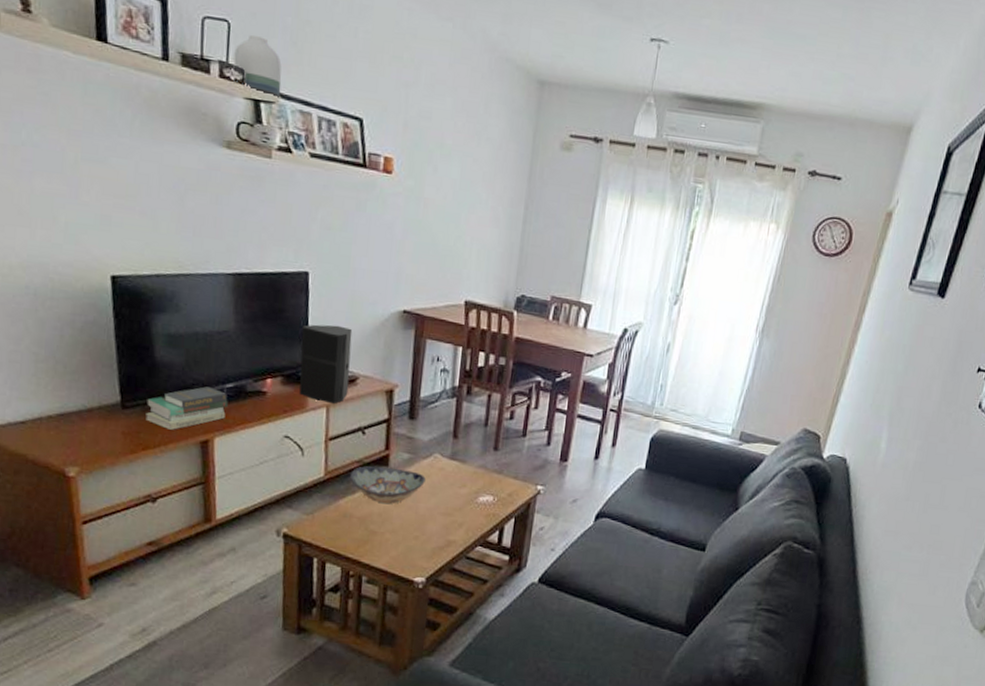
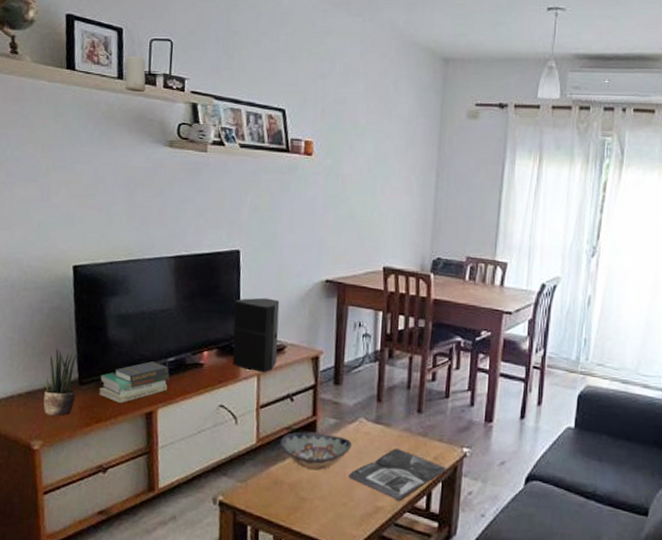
potted plant: none [79,367,118,442] -> present [43,348,77,416]
candle: none [171,34,198,80] -> present [124,56,146,92]
vase: present [233,34,282,105] -> none [175,49,215,107]
magazine: none [421,483,520,535] -> present [348,447,447,501]

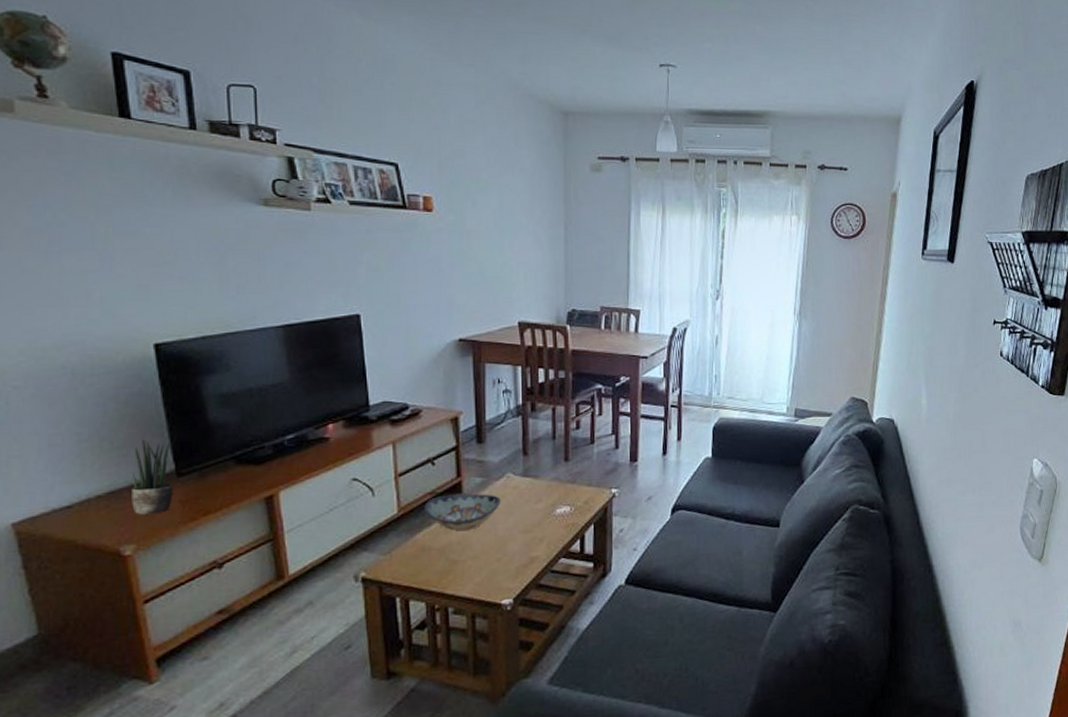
books: present [99,361,170,403] -> none [203,441,290,491]
candle: present [124,56,146,92] -> none [198,103,227,144]
speaker: present [232,297,280,373] -> none [359,362,413,440]
magazine: present [348,447,447,501] -> none [500,497,597,549]

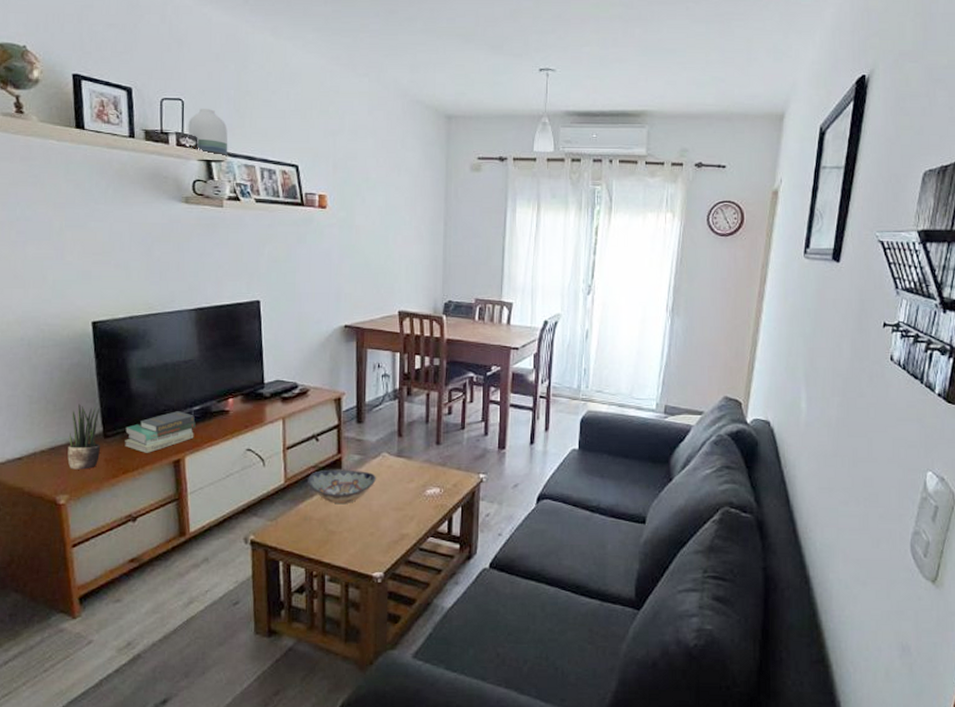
books: none [203,441,290,491] -> present [125,411,196,453]
vase: none [263,96,314,161] -> present [188,108,228,164]

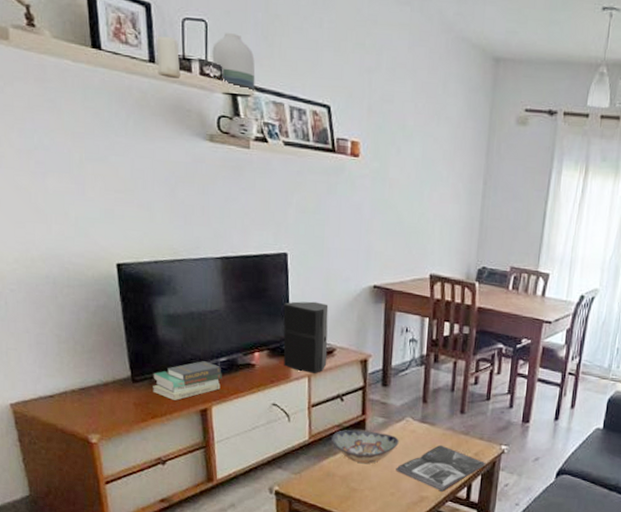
potted plant: present [67,404,100,470] -> none [97,346,129,412]
candle: none [136,115,159,150] -> present [156,37,181,78]
speaker: none [257,345,301,416] -> present [283,301,329,375]
magazine: none [374,478,465,527] -> present [396,444,486,492]

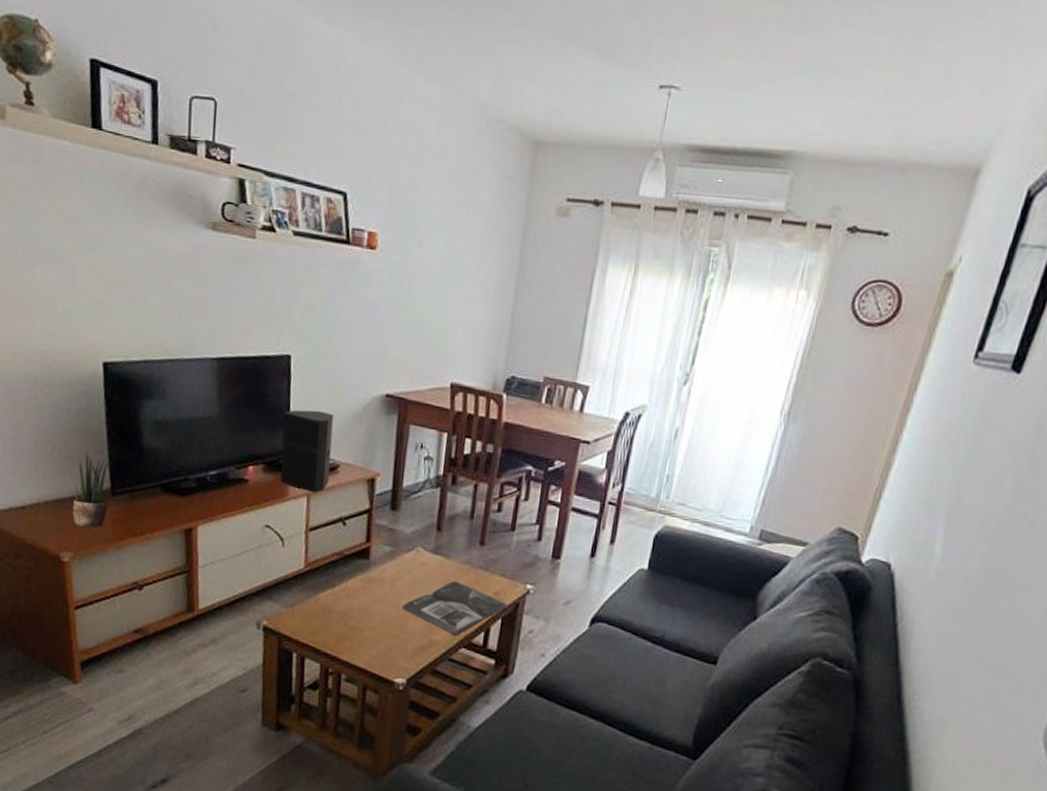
potted plant: none [97,346,129,412] -> present [72,454,109,528]
books: present [153,361,222,401] -> none [133,474,211,518]
candle: present [156,37,181,78] -> none [160,116,185,161]
vase: present [212,32,256,99] -> none [219,111,266,184]
decorative bowl: present [332,429,399,464] -> none [330,558,407,599]

